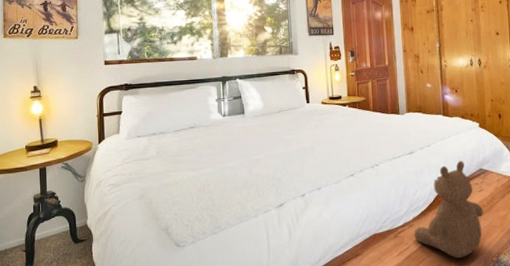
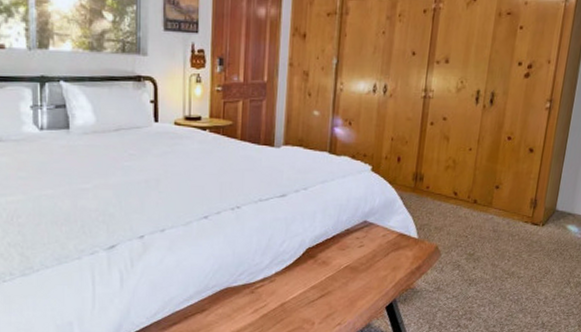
teddy bear: present [414,161,484,258] -> none [274,210,361,320]

